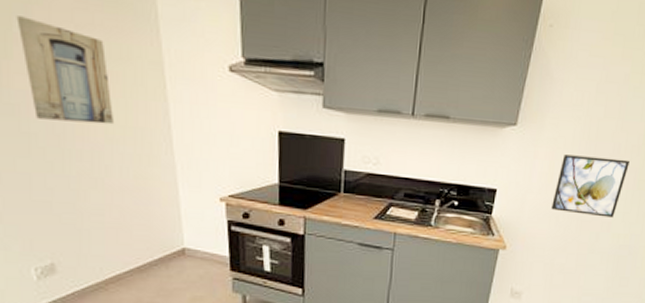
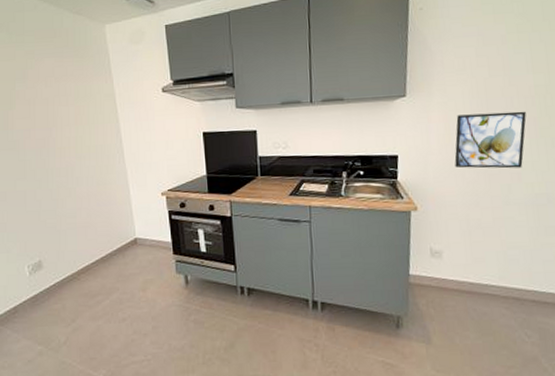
wall art: present [16,16,113,125] -> none [18,78,81,149]

